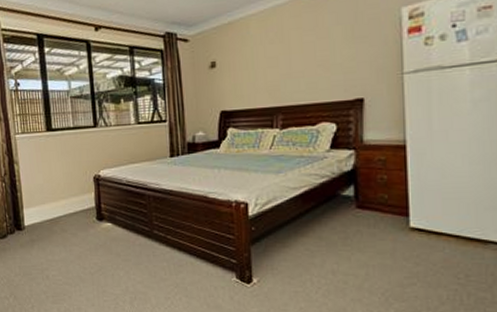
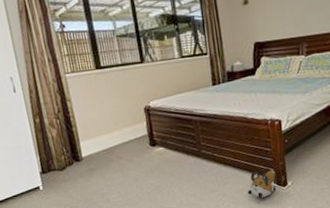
plush toy: none [204,261,239,295] -> present [247,170,276,198]

